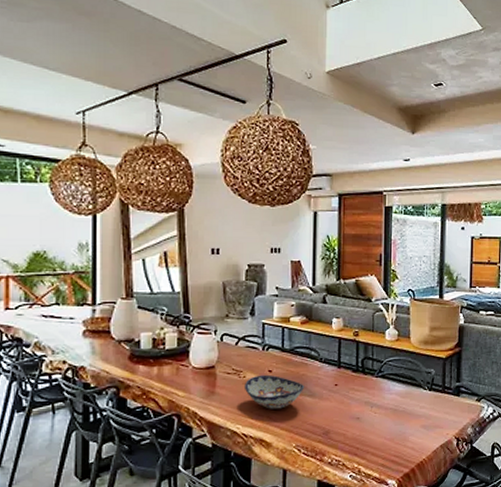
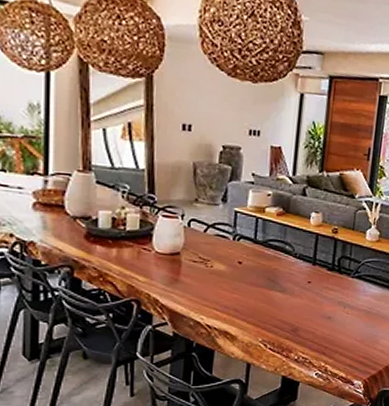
decorative bowl: present [244,374,305,409] -> none [210,265,276,302]

